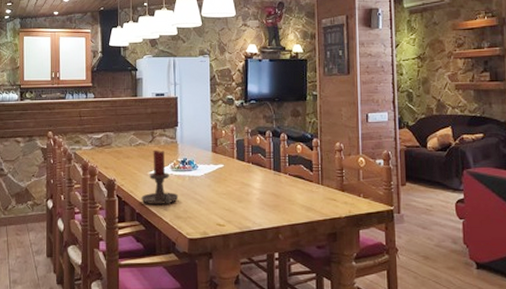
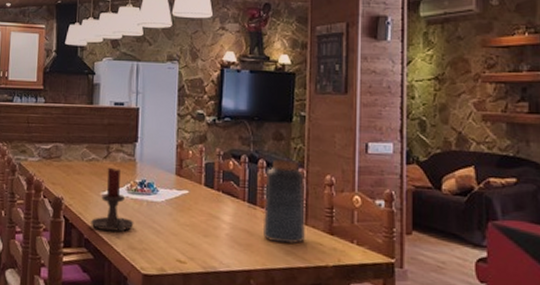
vase: none [286,132,321,202] -> present [262,159,305,244]

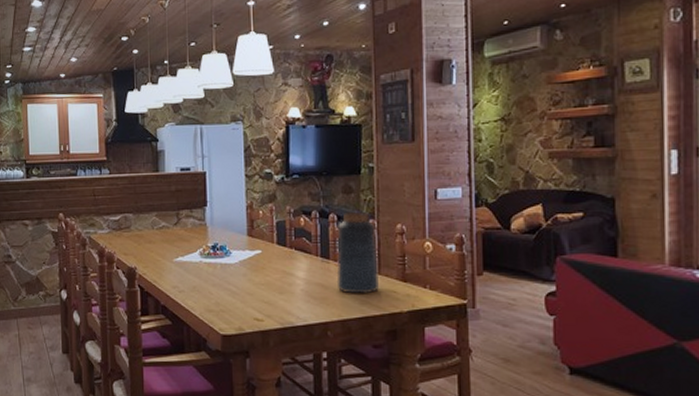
candle holder: present [91,167,134,232] -> none [166,233,210,296]

